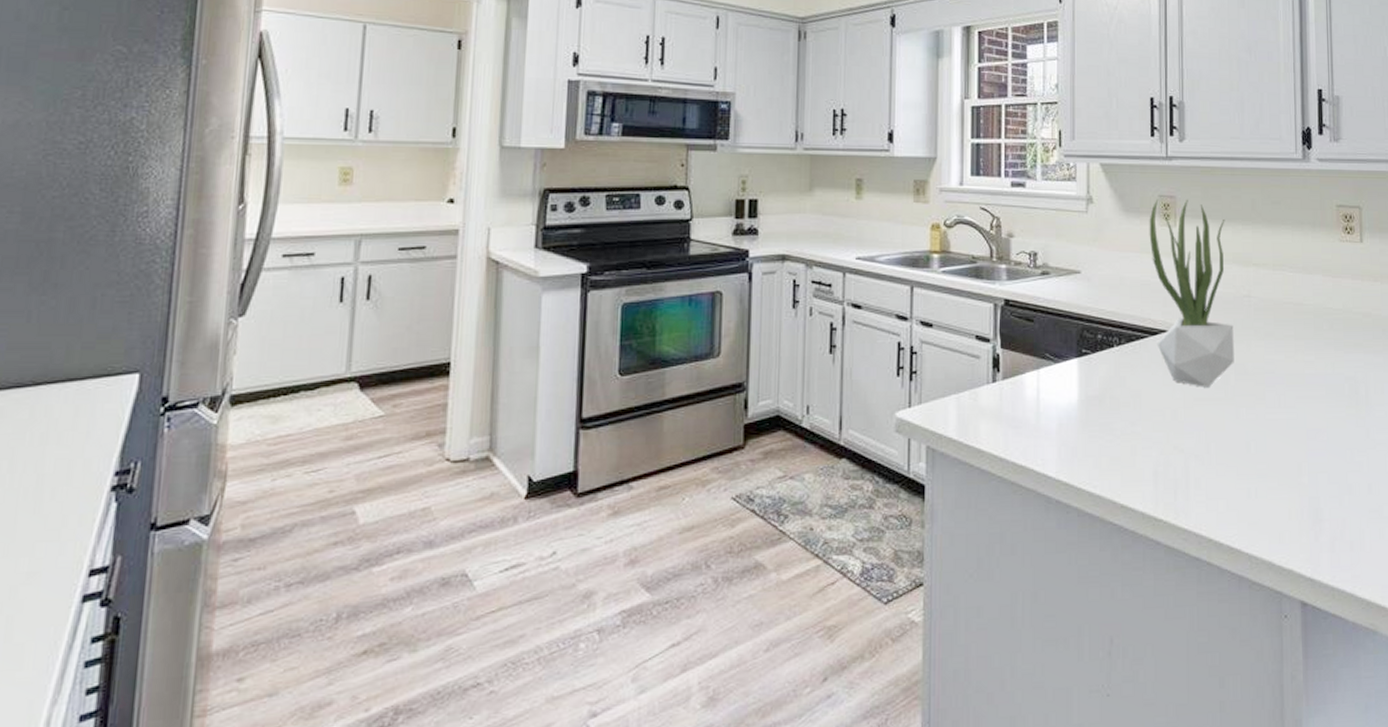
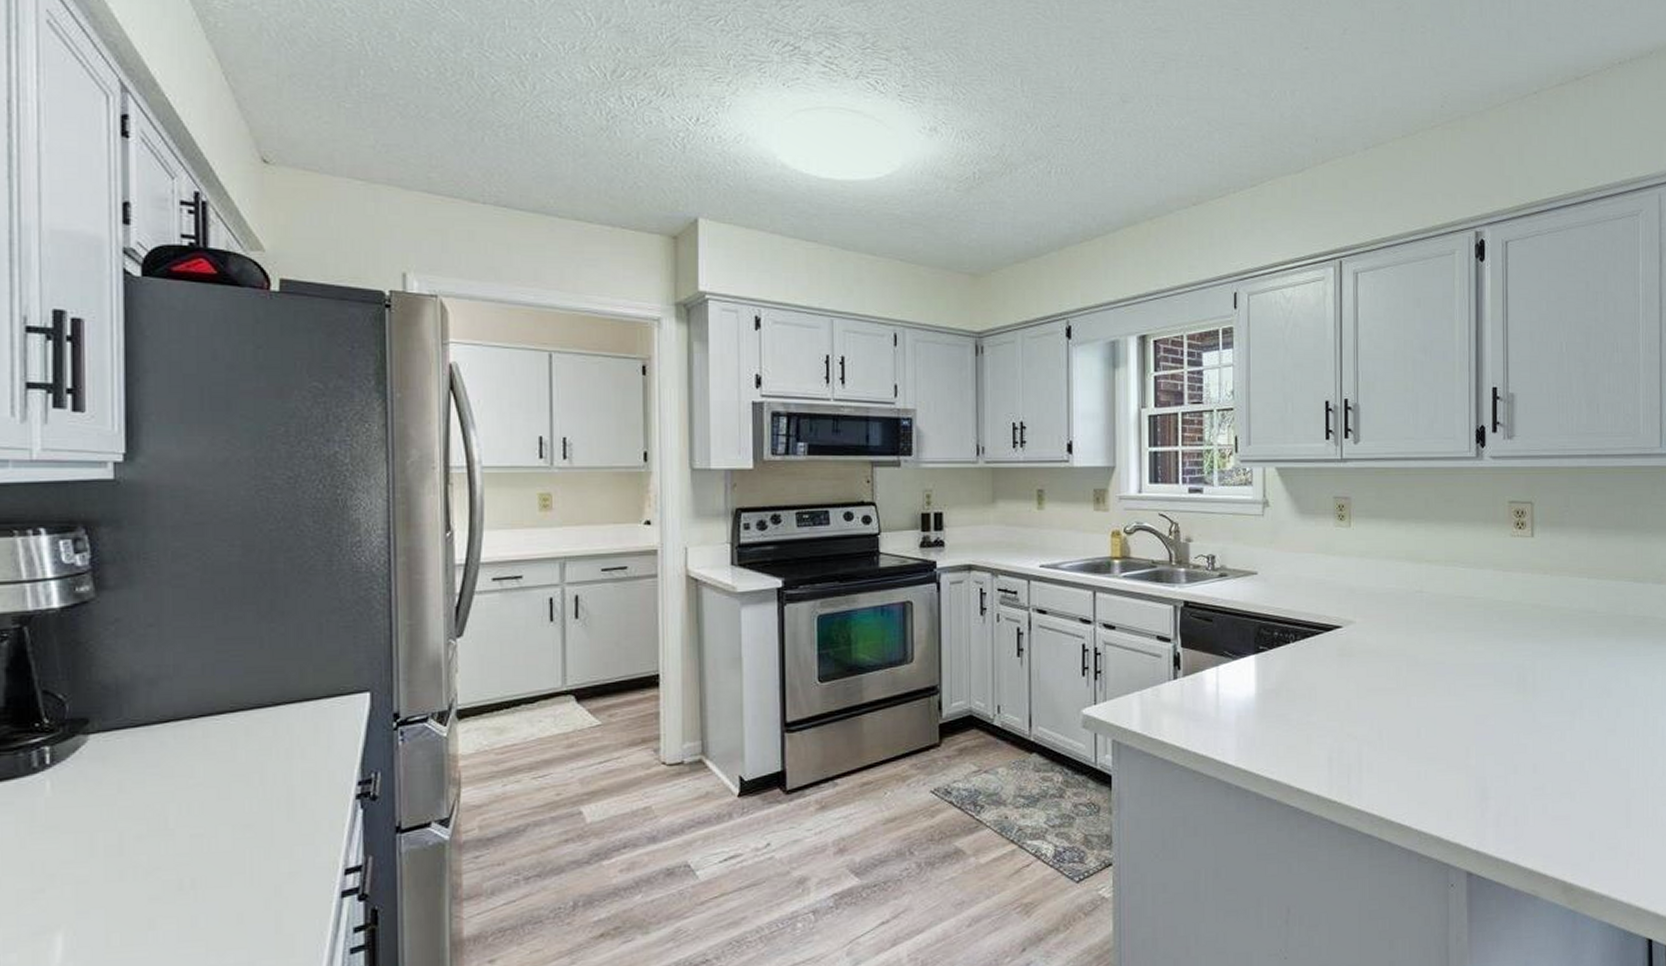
potted plant: present [1149,200,1234,387] -> none [1324,501,1406,679]

